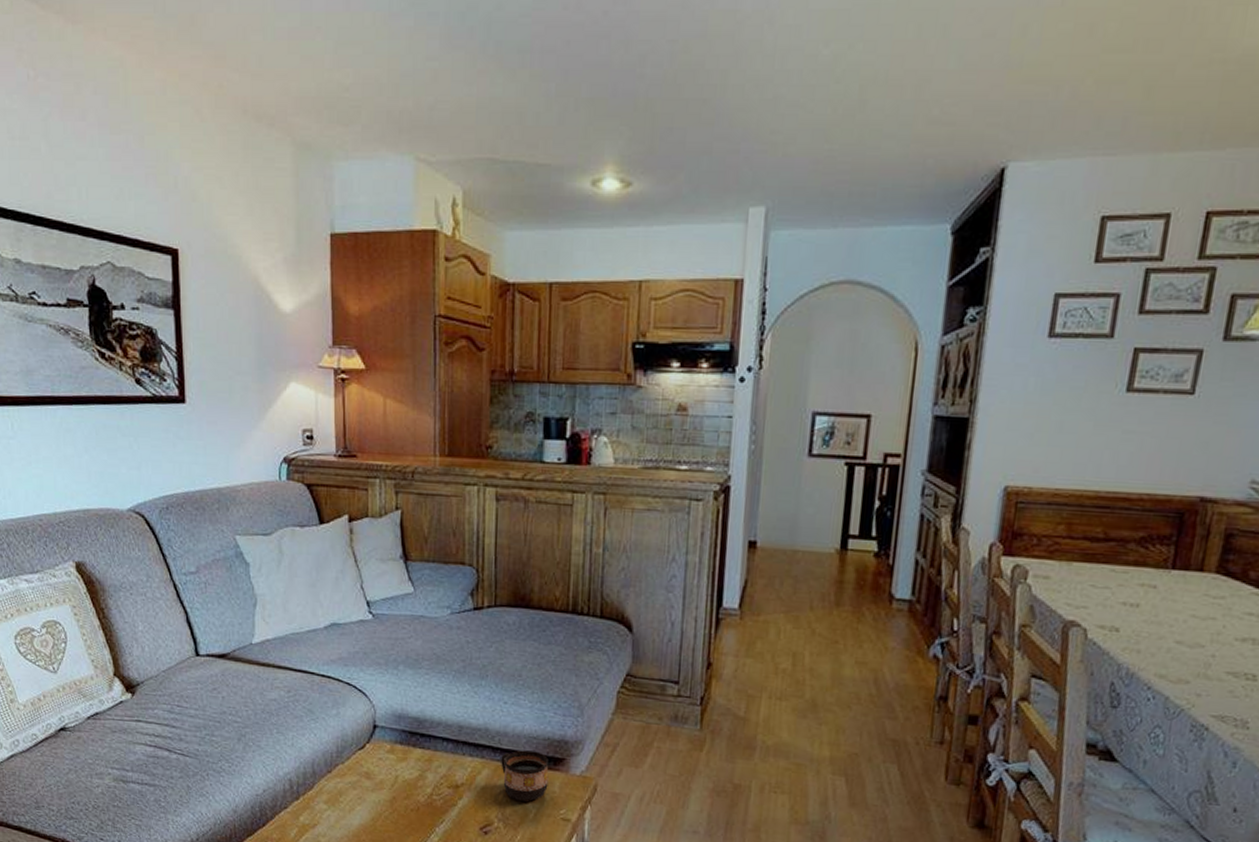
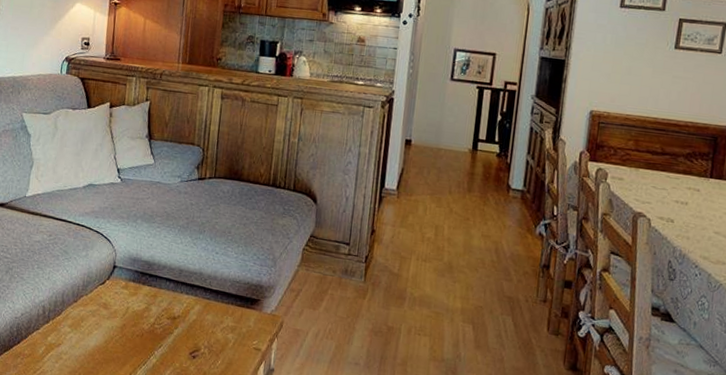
cup: present [501,750,549,802] -> none [209,291,247,333]

